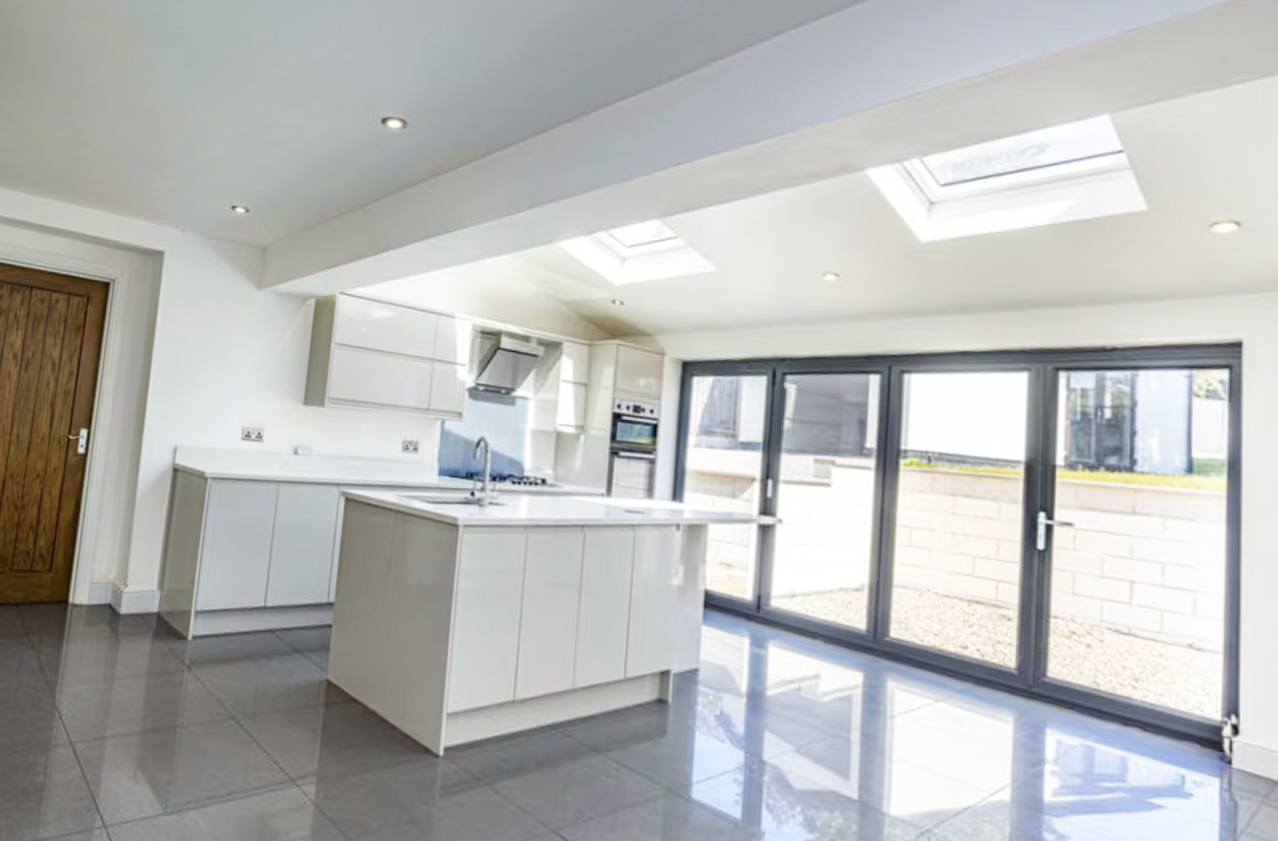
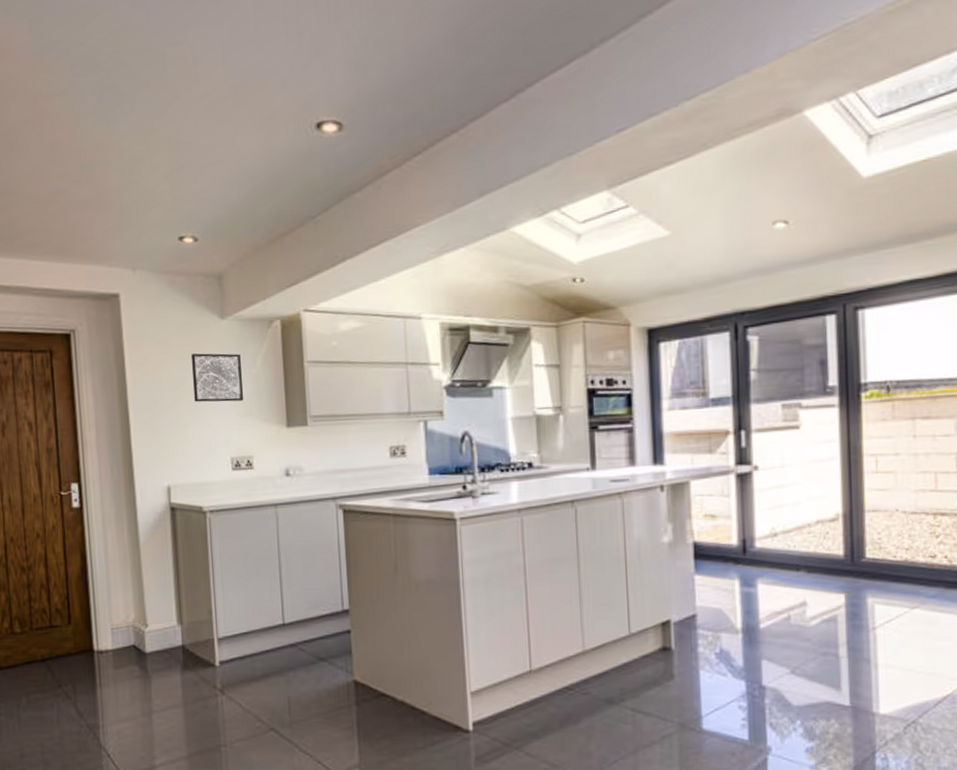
wall art: none [217,319,270,372] -> present [190,353,244,402]

